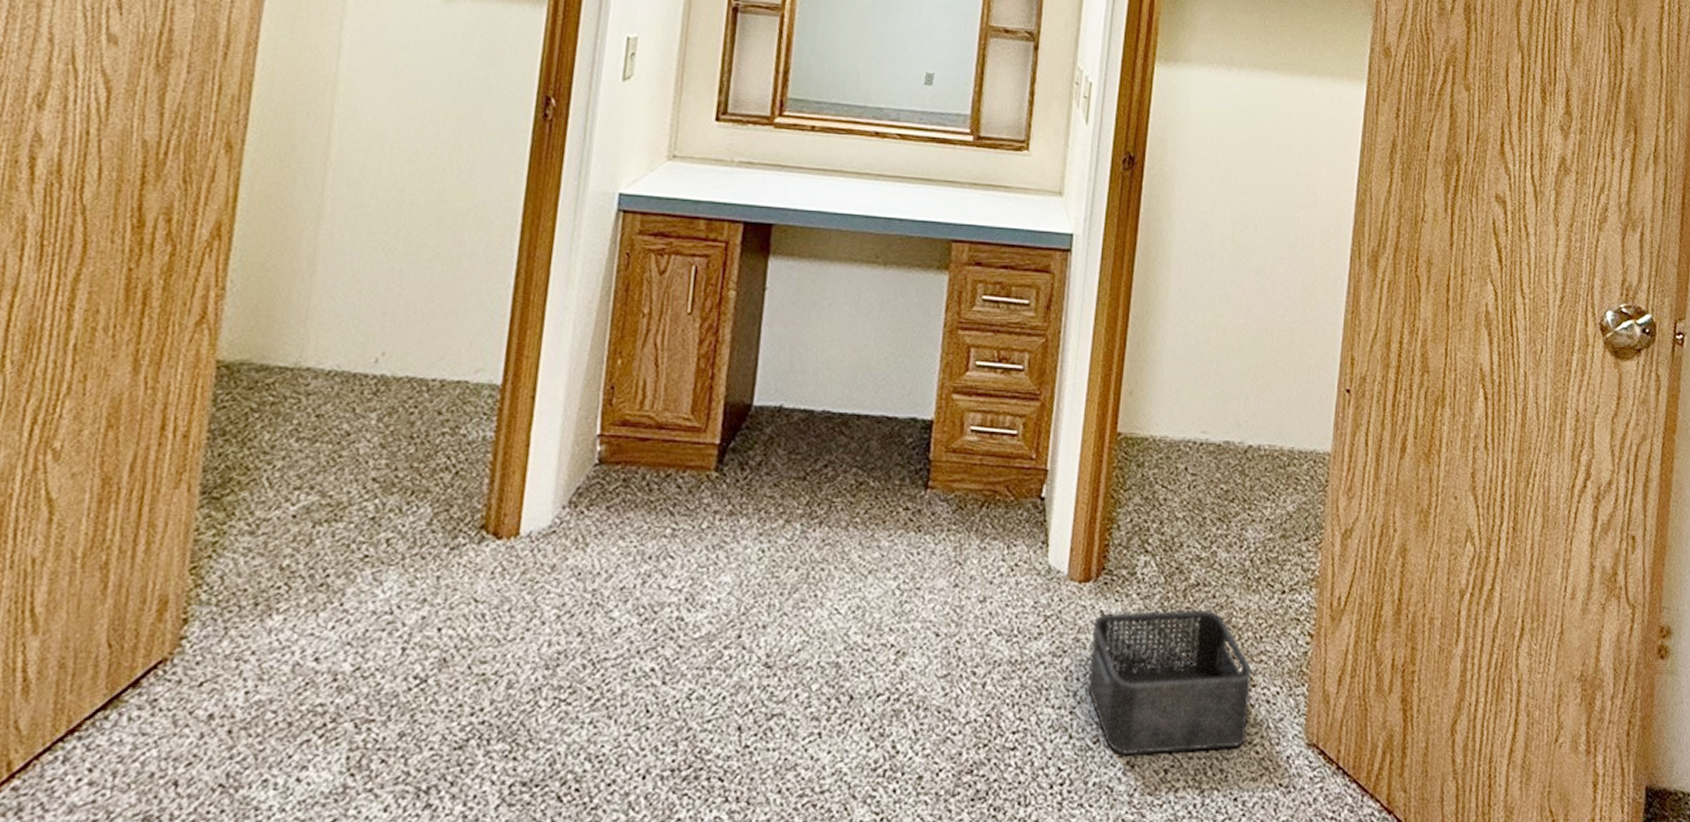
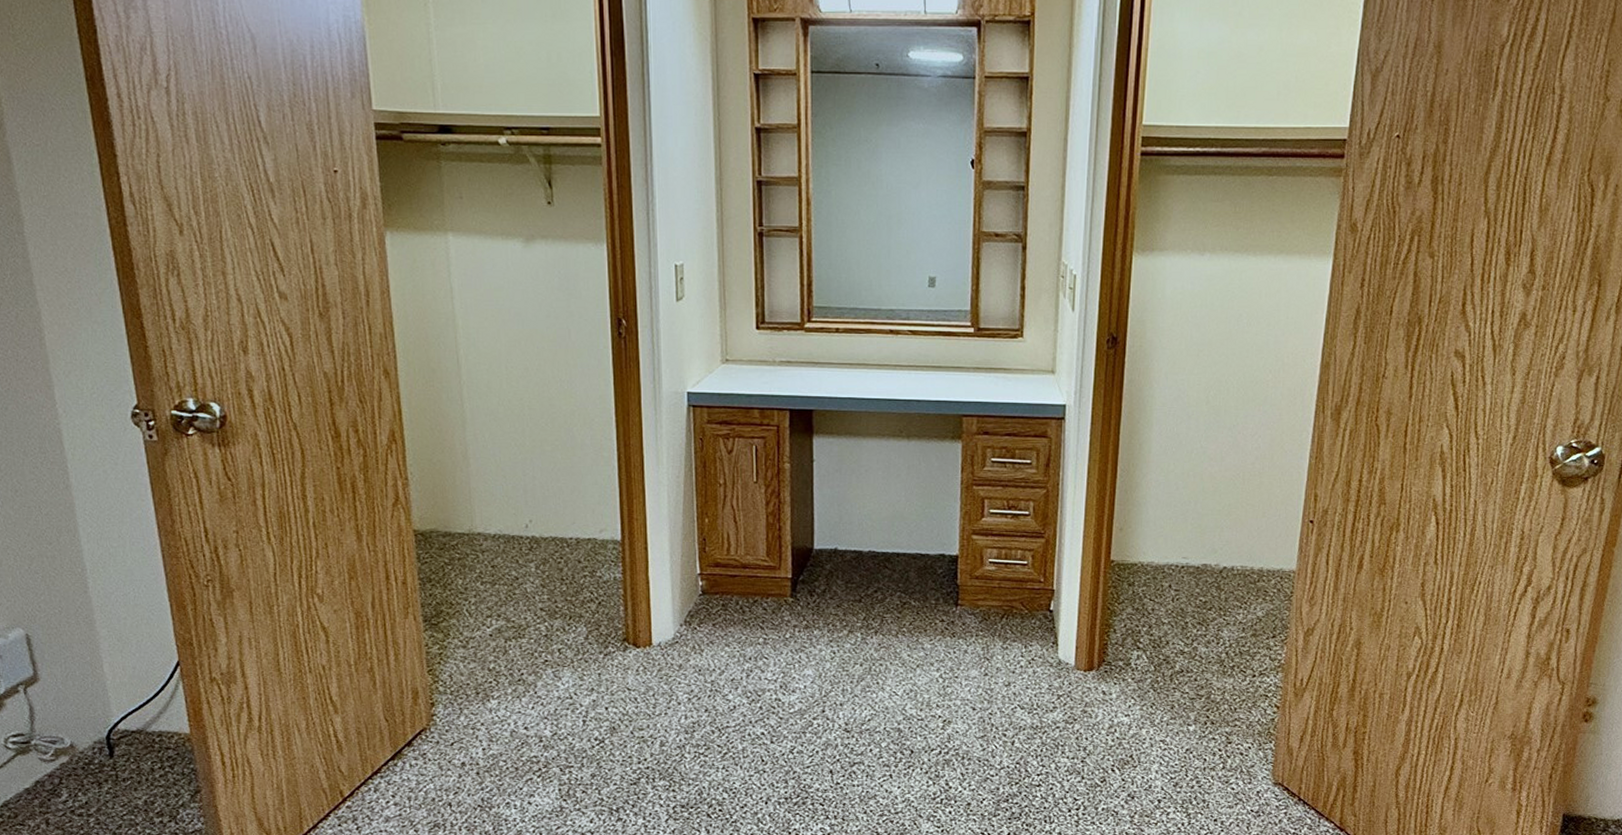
storage bin: present [1087,609,1251,754] -> none [1094,689,1227,790]

